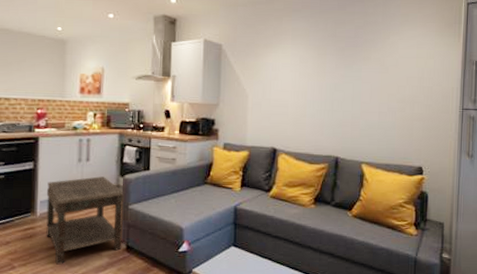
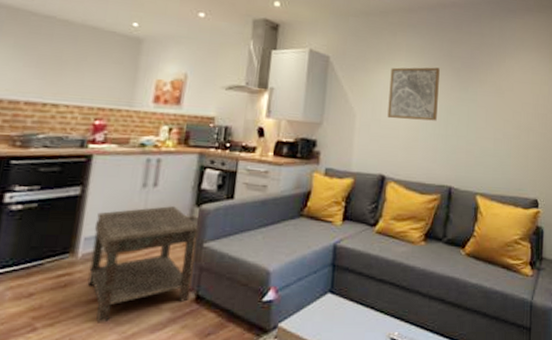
wall art: none [277,48,325,98] -> present [387,67,440,121]

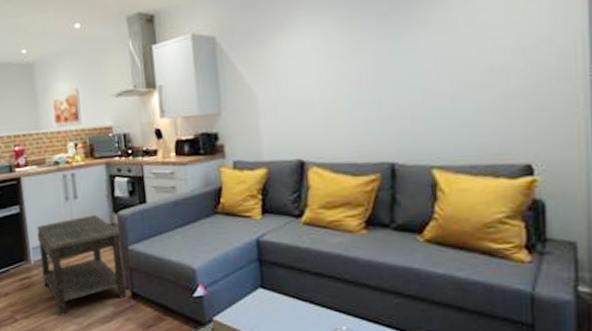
wall art: present [387,67,440,121] -> none [292,18,363,94]

